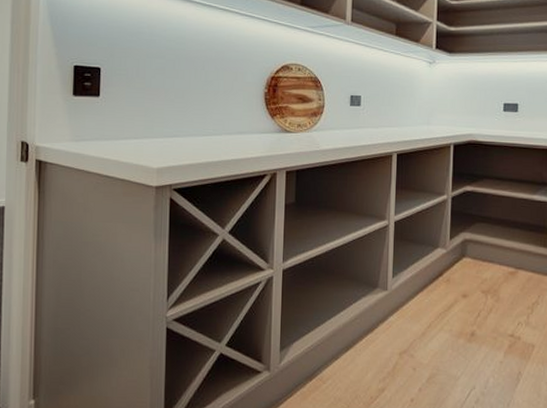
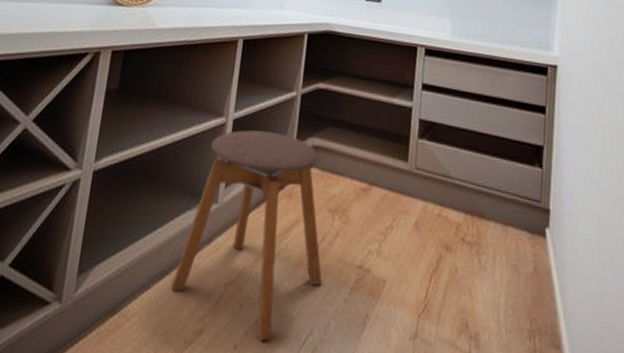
stool: none [356,229,480,395] -> present [171,130,323,341]

